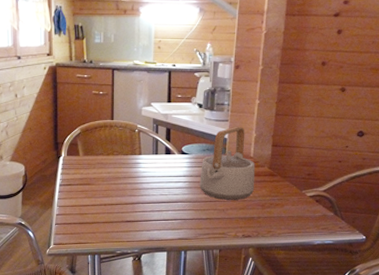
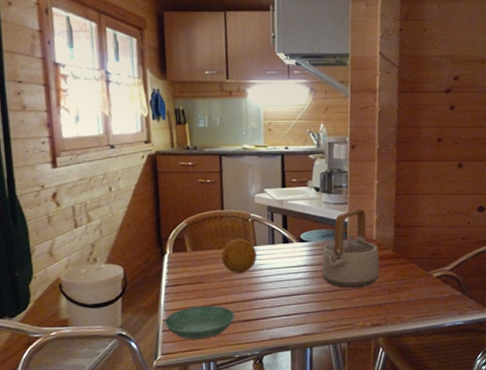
saucer: none [57,205,119,235] -> present [164,305,235,340]
fruit: none [109,146,141,178] -> present [221,238,257,273]

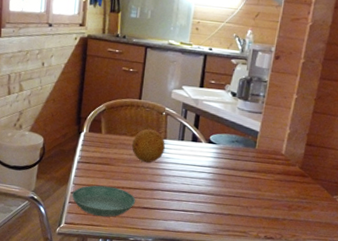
teapot: present [321,208,380,288] -> none [224,119,286,198]

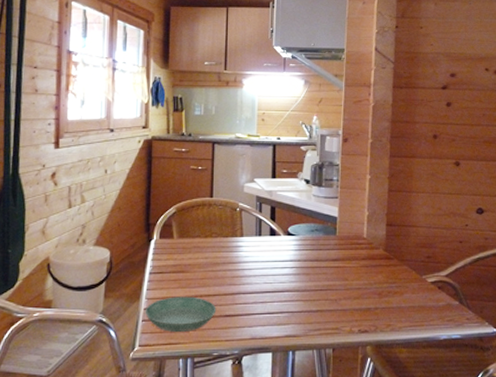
fruit: present [131,129,165,163] -> none [206,227,242,264]

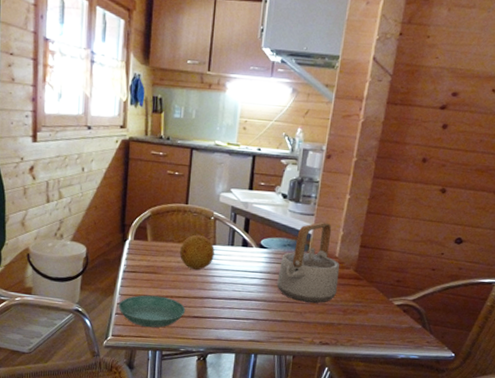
fruit: none [206,227,242,264] -> present [179,234,215,270]
teapot: none [308,203,370,288] -> present [277,221,340,303]

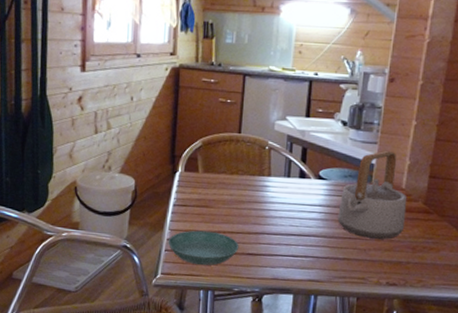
fruit: present [179,234,215,270] -> none [232,165,270,203]

